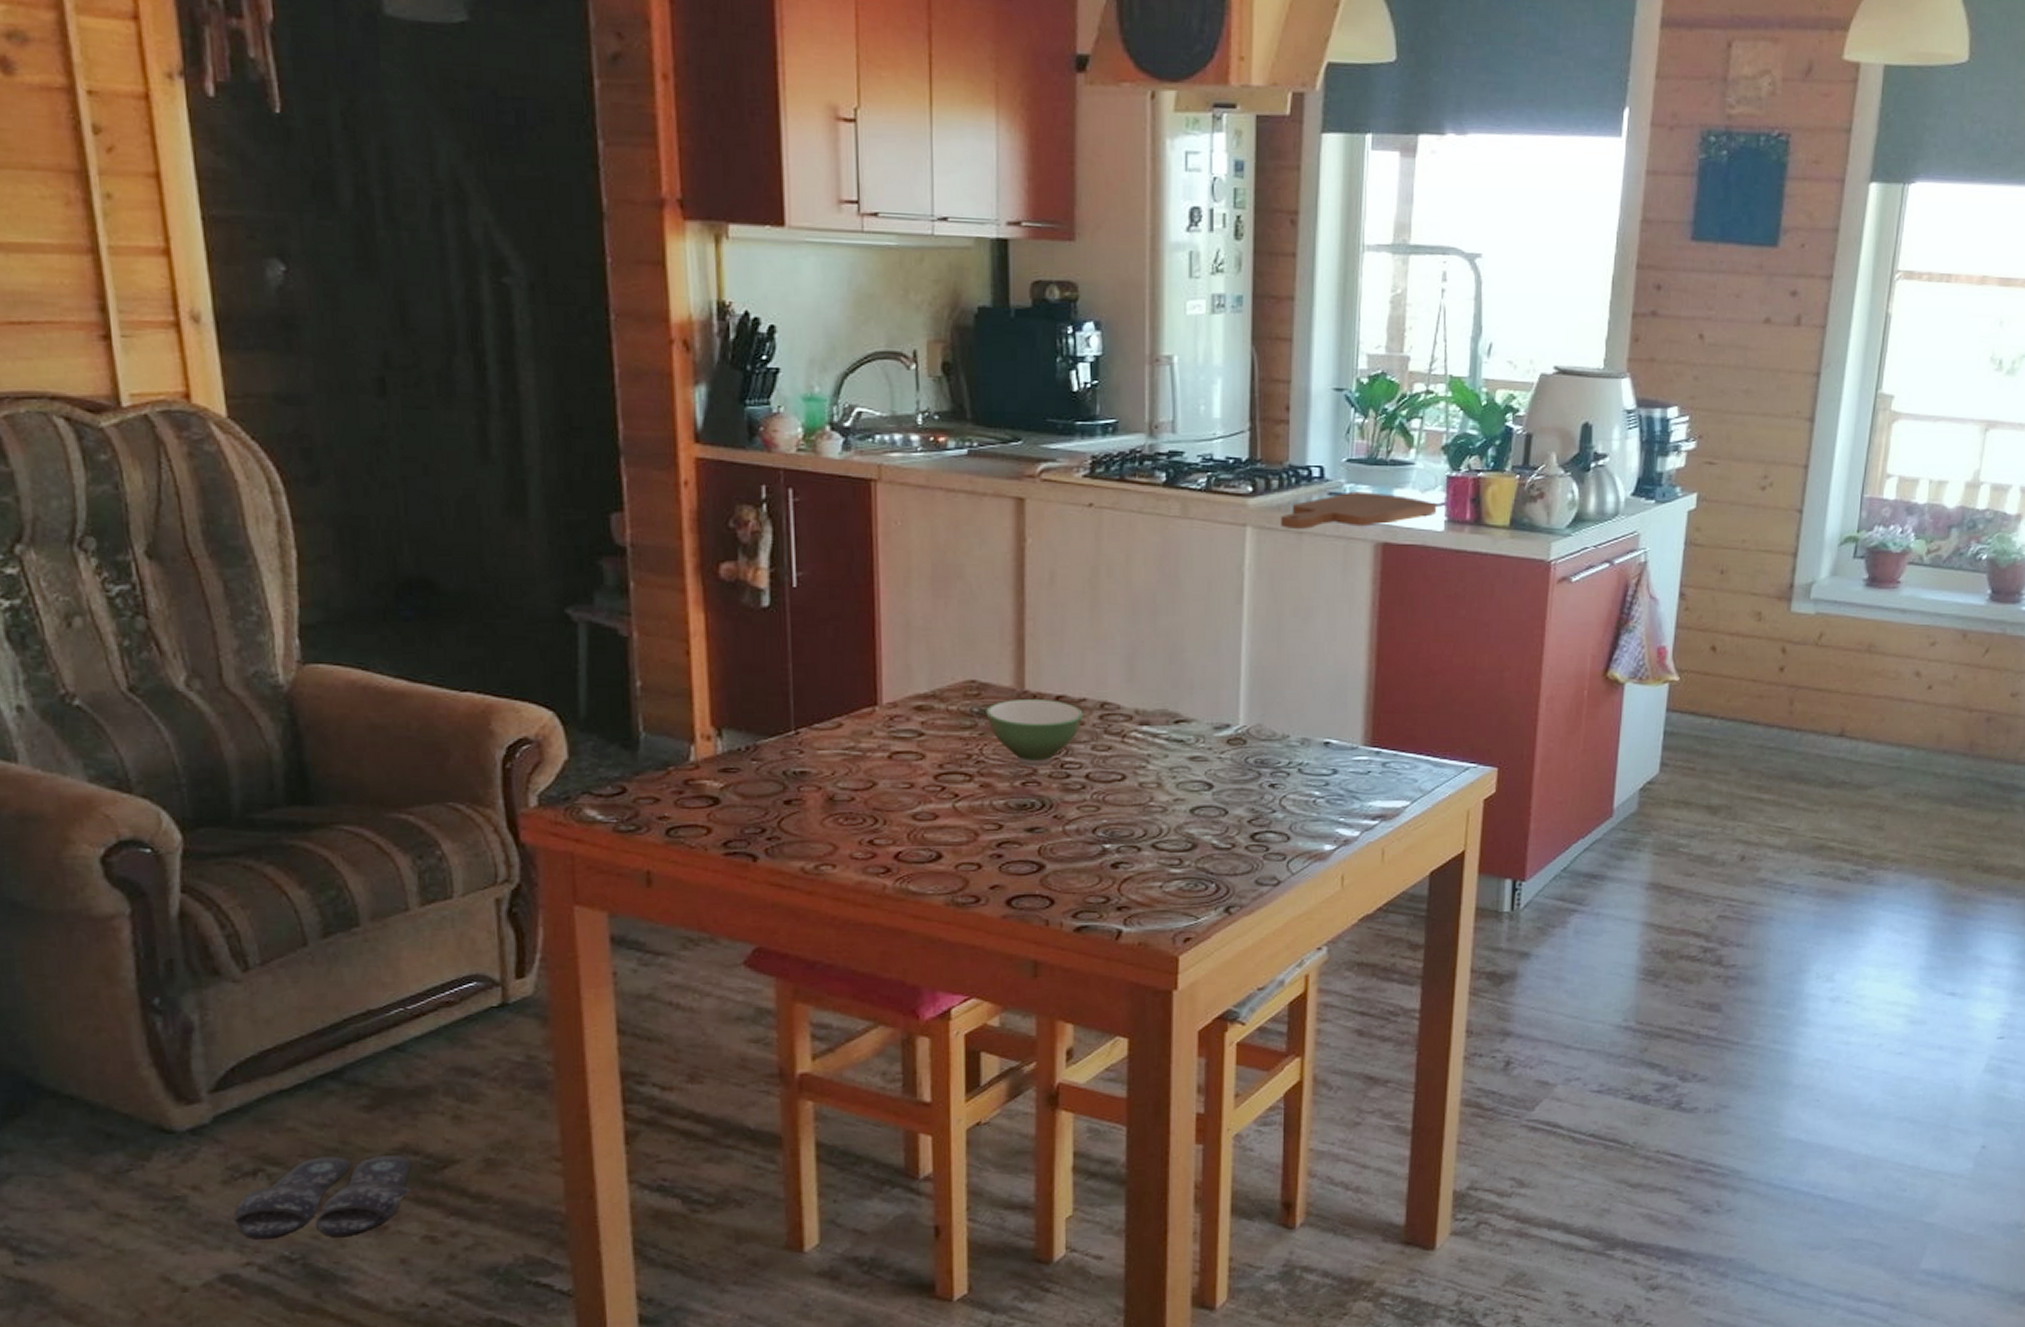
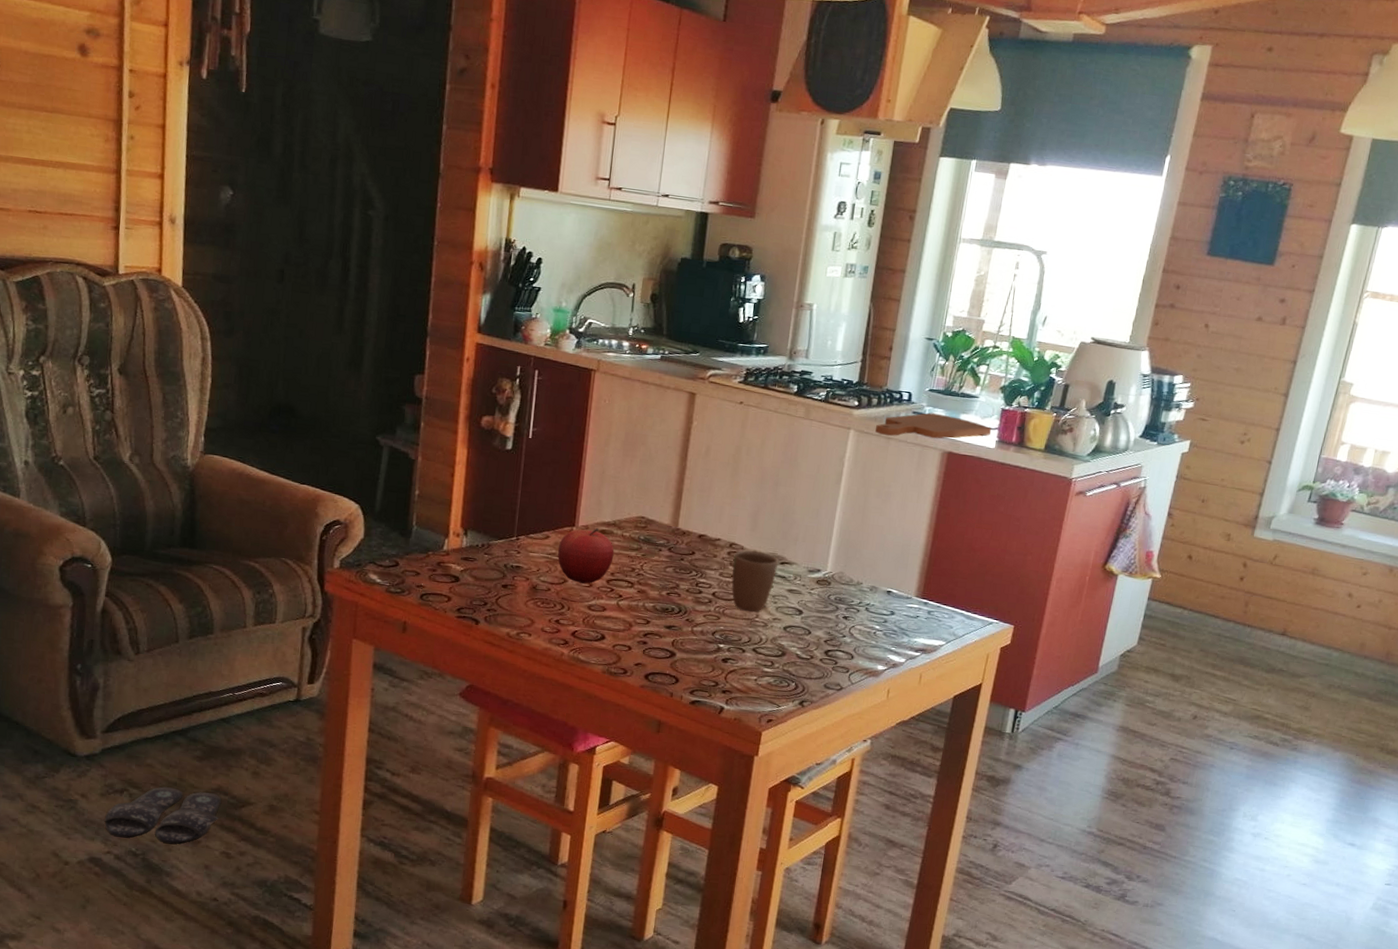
fruit: none [857,704,939,784] -> present [557,528,615,584]
bowl: present [986,698,1083,767] -> none [649,533,717,583]
mug: none [1106,709,1170,793] -> present [731,550,778,612]

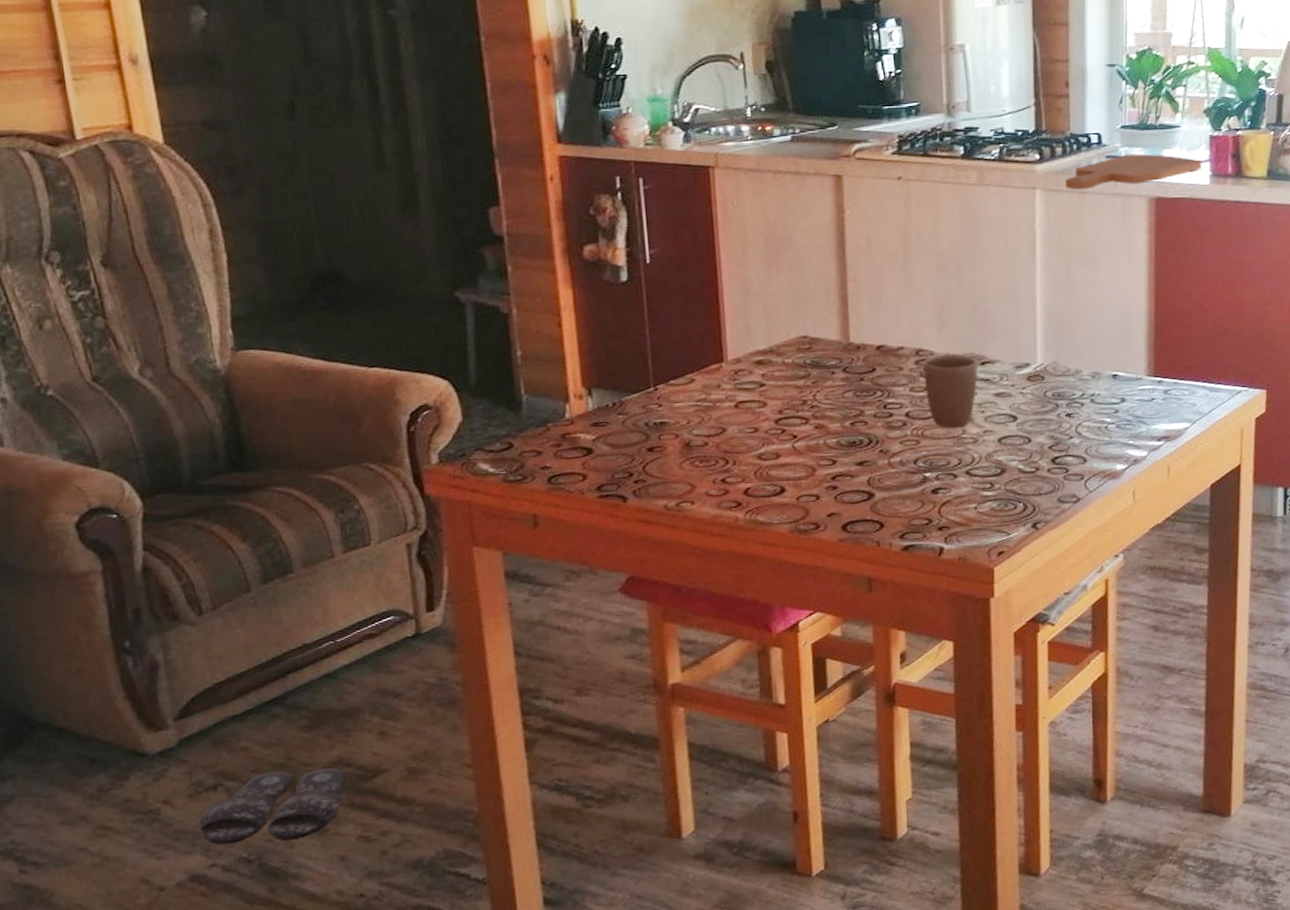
fruit: present [557,528,615,584] -> none [707,359,778,430]

